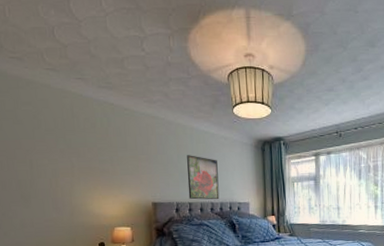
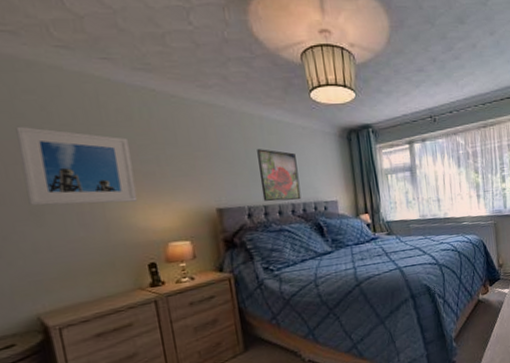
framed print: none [16,130,95,193] -> present [15,126,138,206]

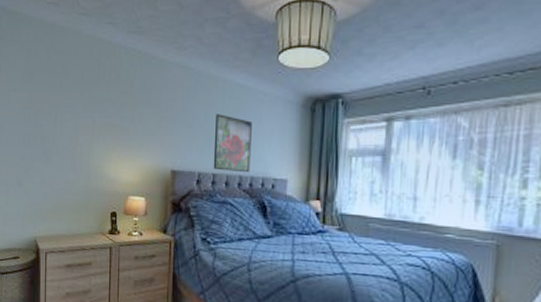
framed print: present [15,126,138,206] -> none [44,81,114,153]

